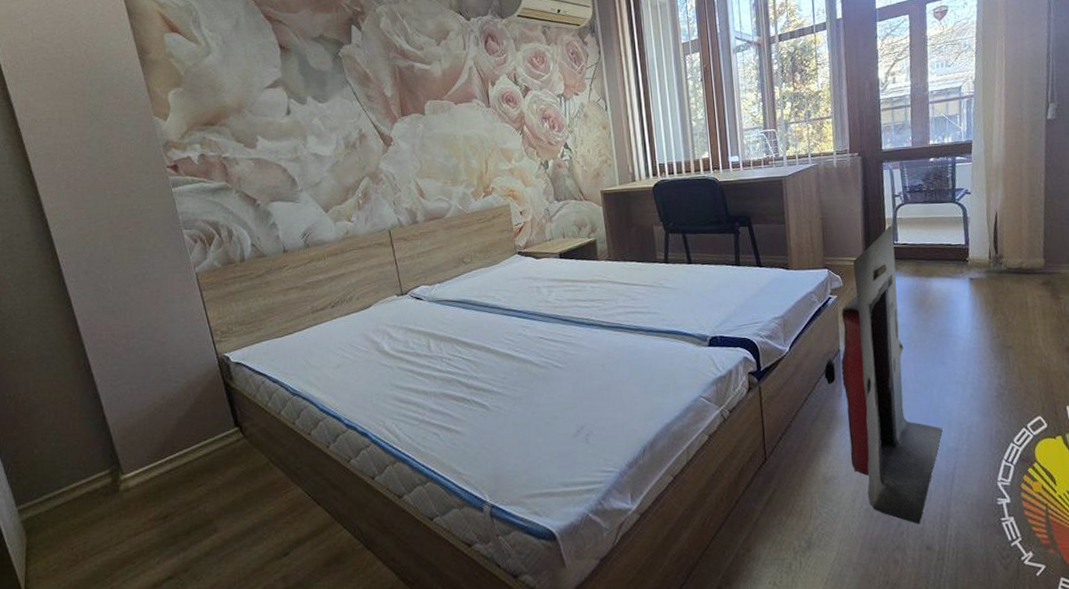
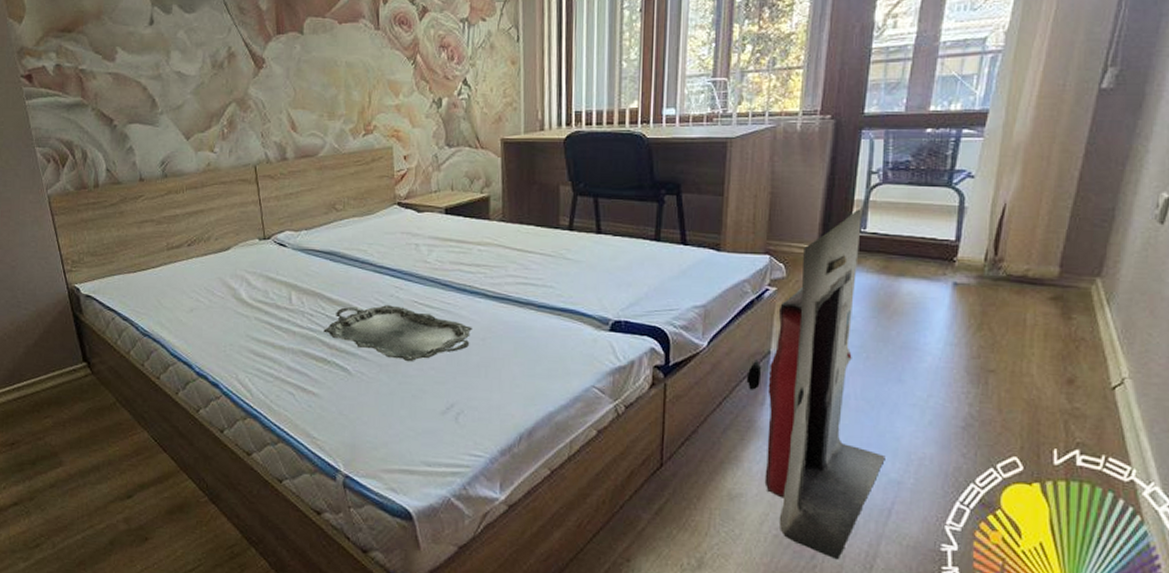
serving tray: none [461,343,593,393] -> present [323,305,472,362]

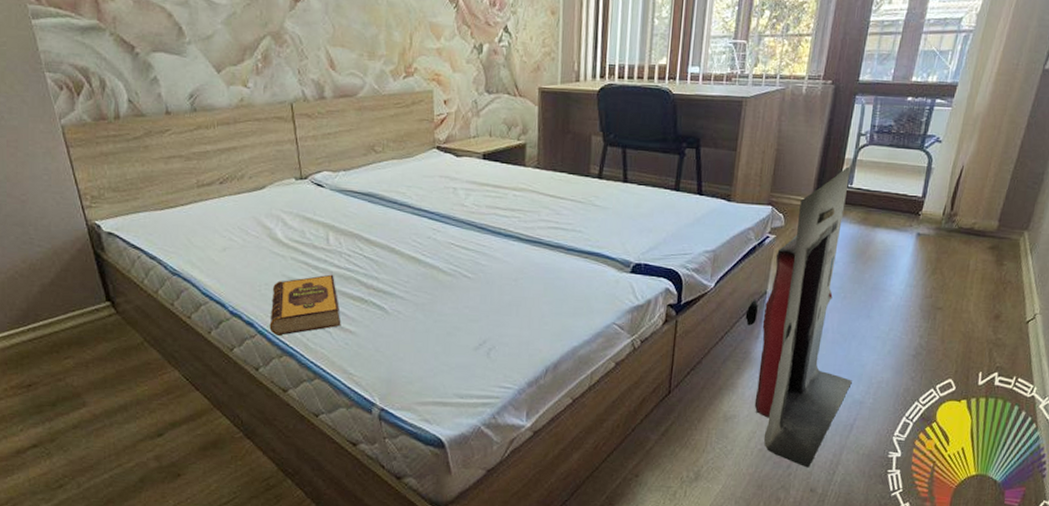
hardback book: none [234,334,304,398] -> present [269,274,341,337]
serving tray: present [323,305,472,362] -> none [361,246,505,301]

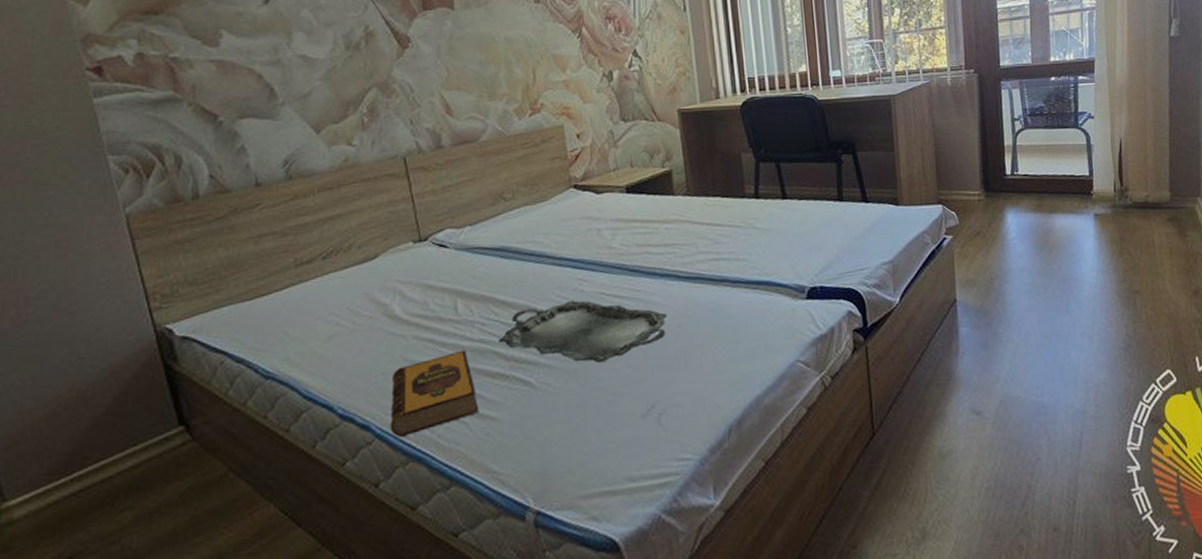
serving tray: none [361,246,505,301] -> present [498,300,667,364]
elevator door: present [745,165,852,468] -> none [939,152,1069,502]

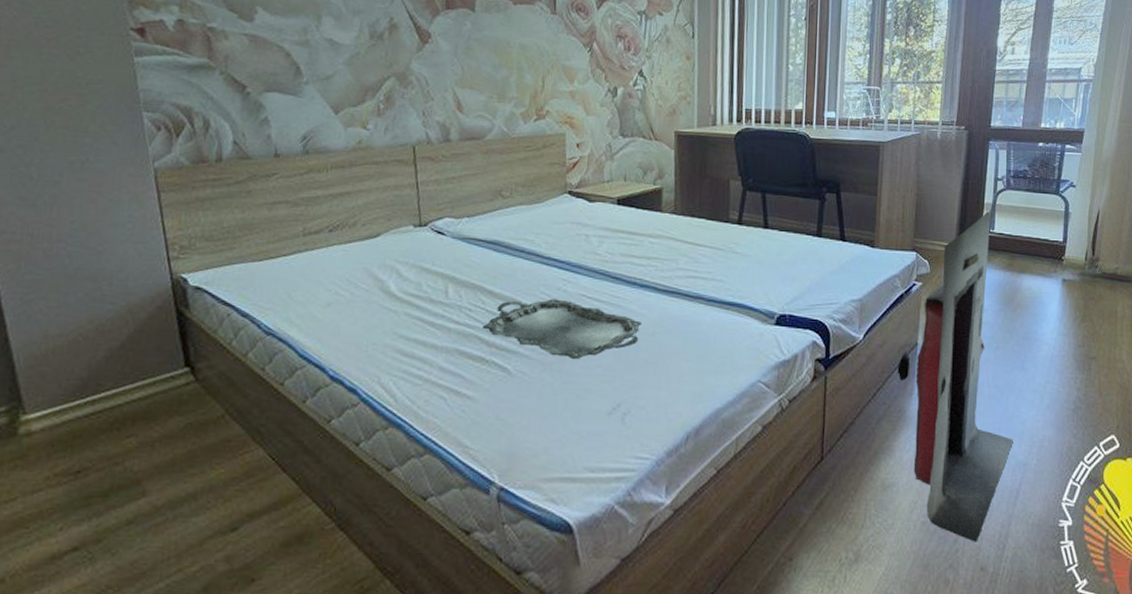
hardback book: present [390,350,479,438] -> none [375,331,458,405]
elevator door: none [939,152,1069,502] -> present [897,210,1013,542]

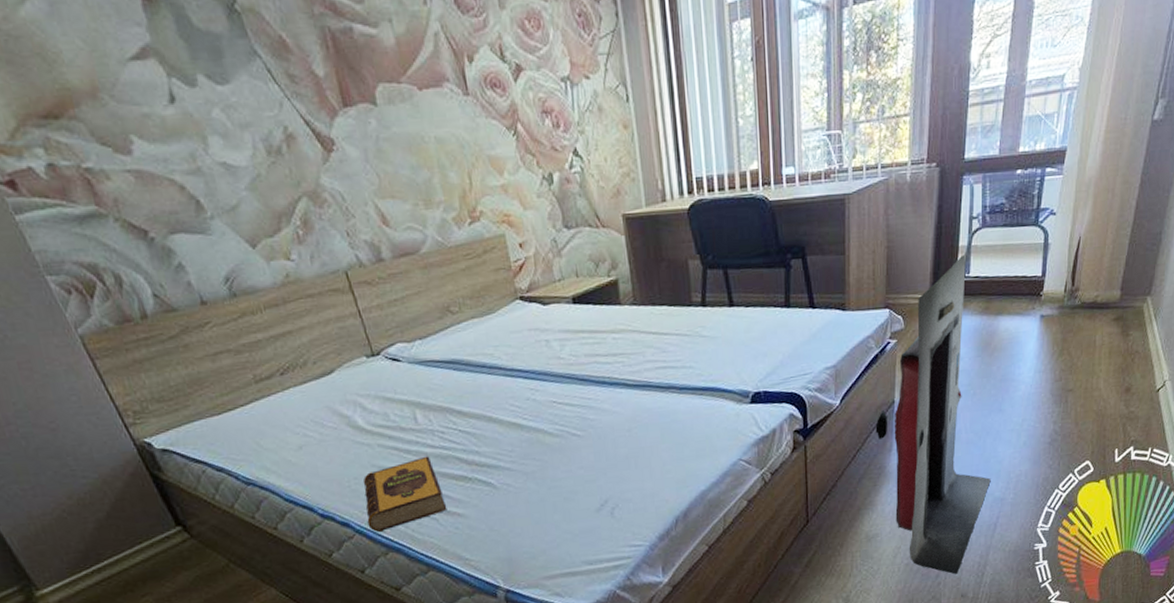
hardback book: none [375,331,458,405] -> present [363,456,447,533]
serving tray: present [482,299,641,360] -> none [458,409,617,466]

